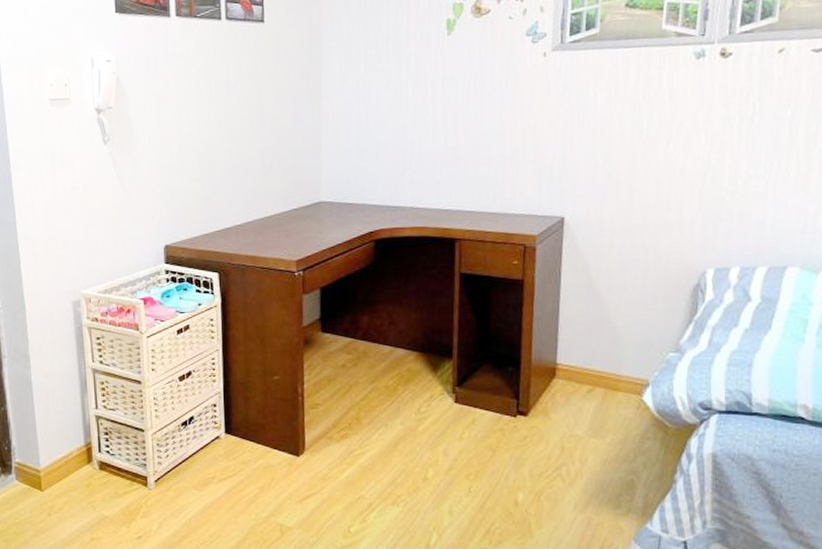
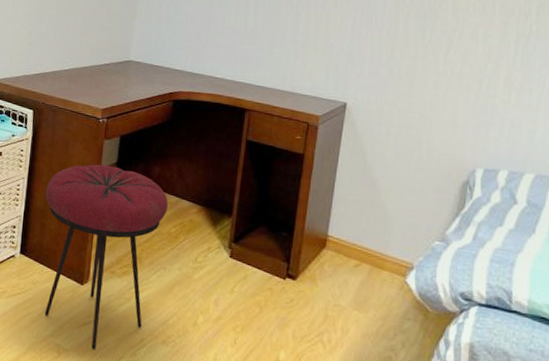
stool: none [245,322,382,523] -> present [45,164,168,350]

